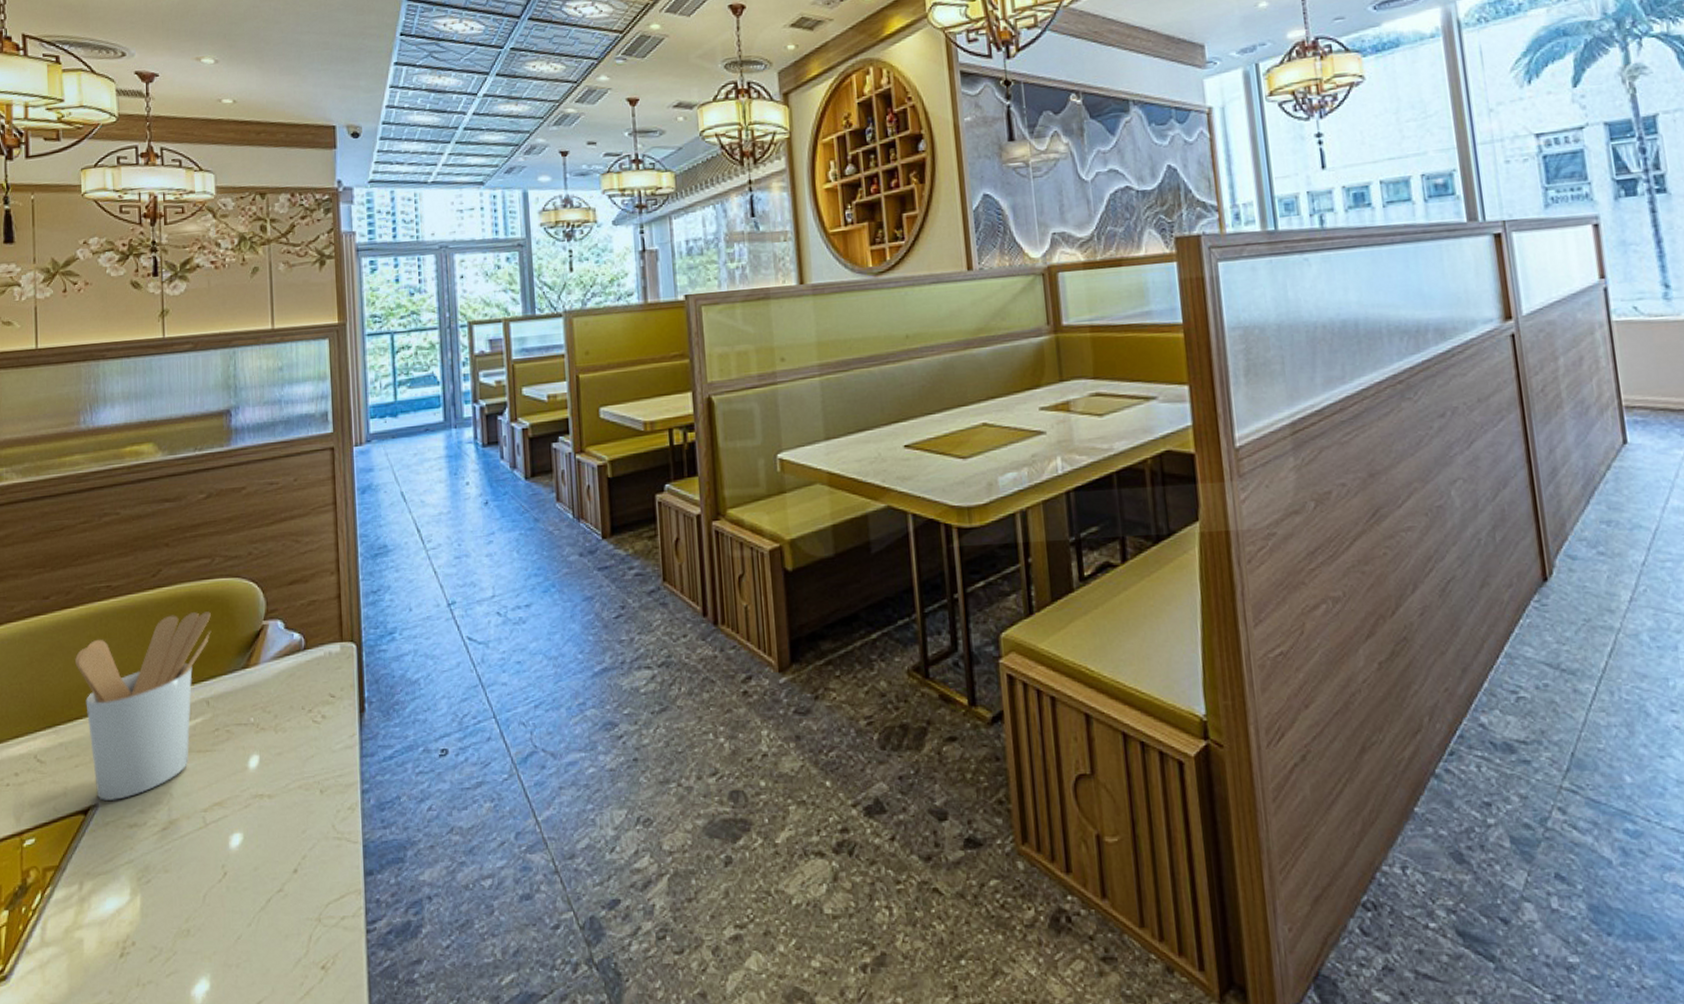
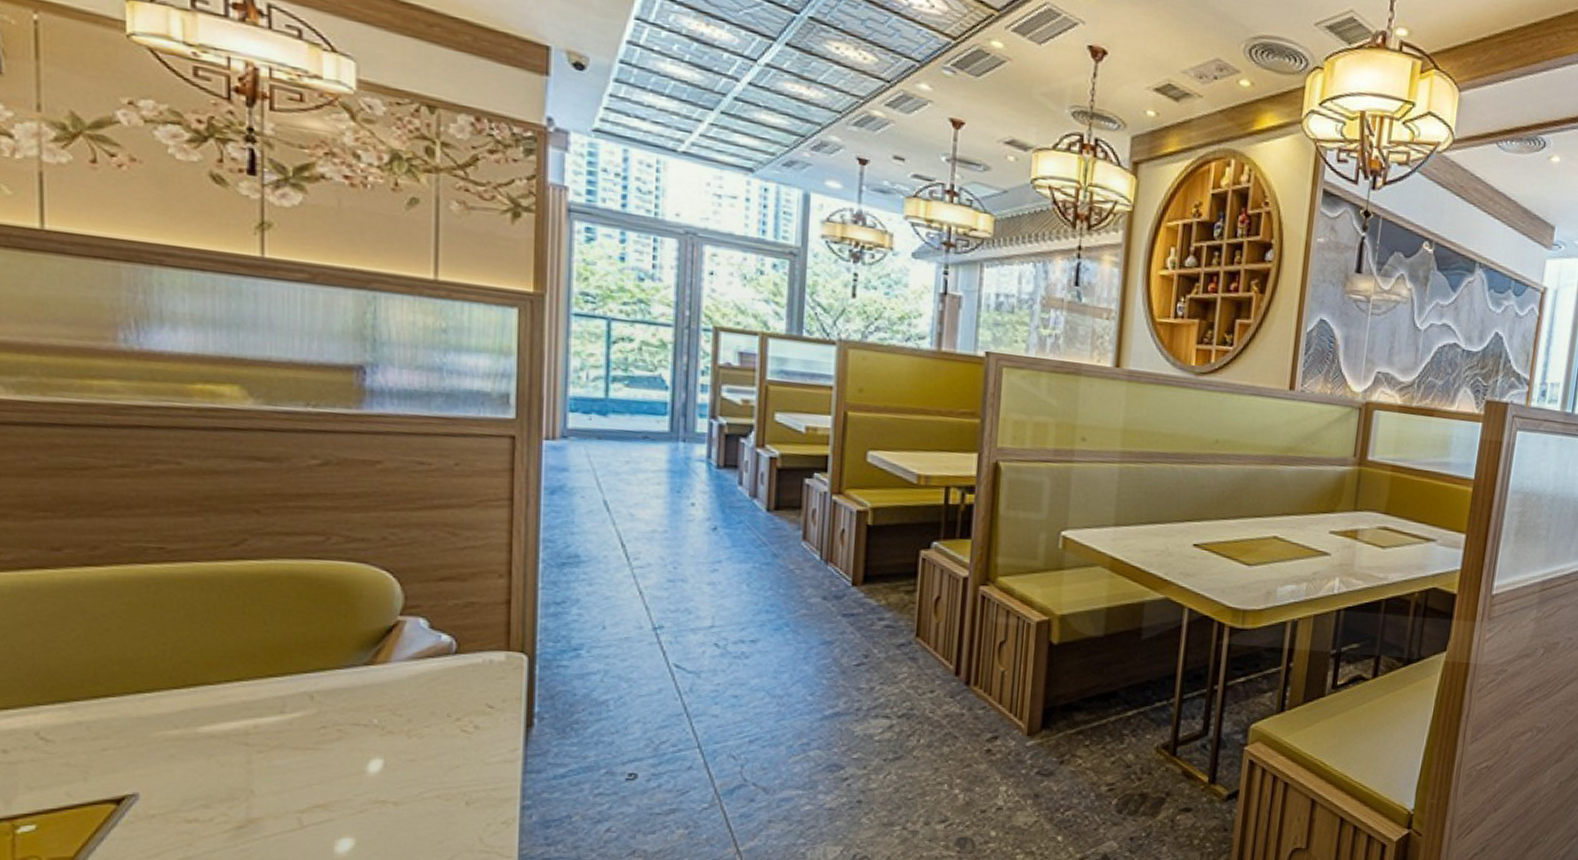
utensil holder: present [74,611,211,801] -> none [103,593,321,792]

